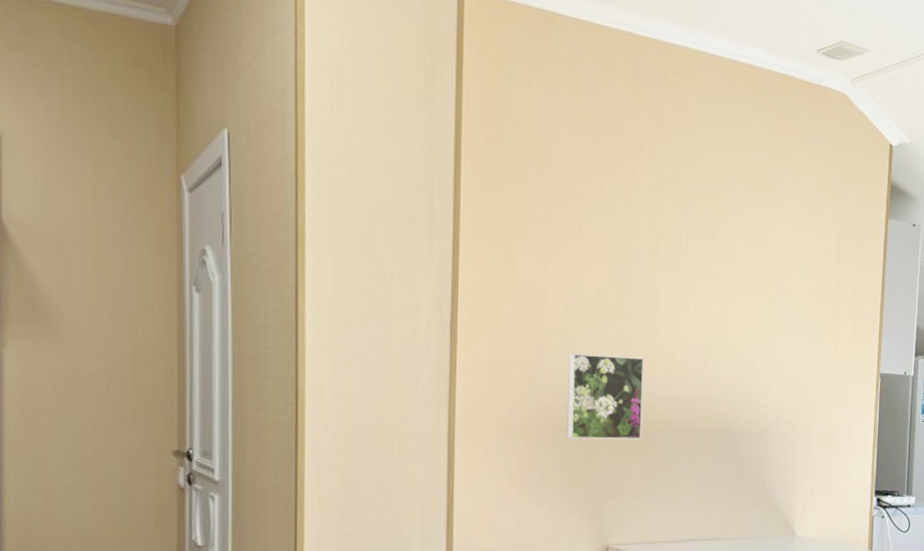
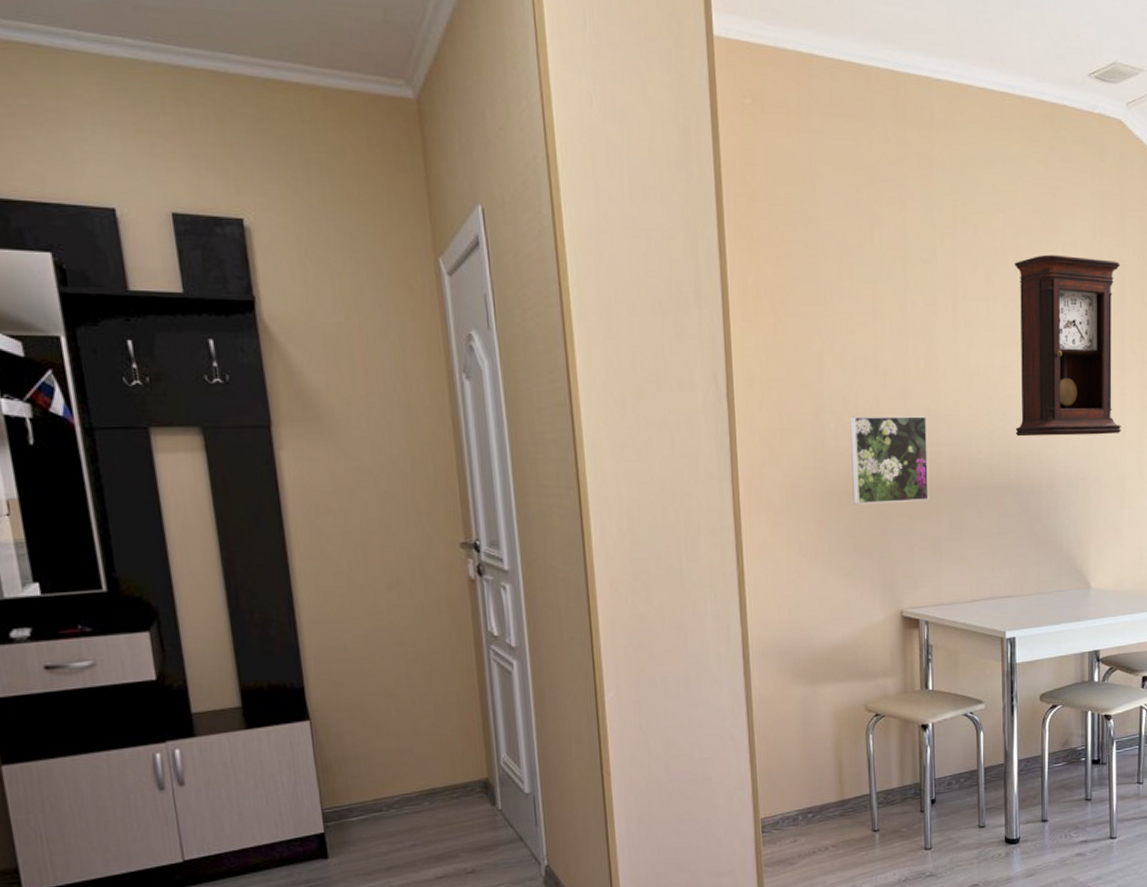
pendulum clock: none [729,213,839,388] -> present [1015,254,1122,437]

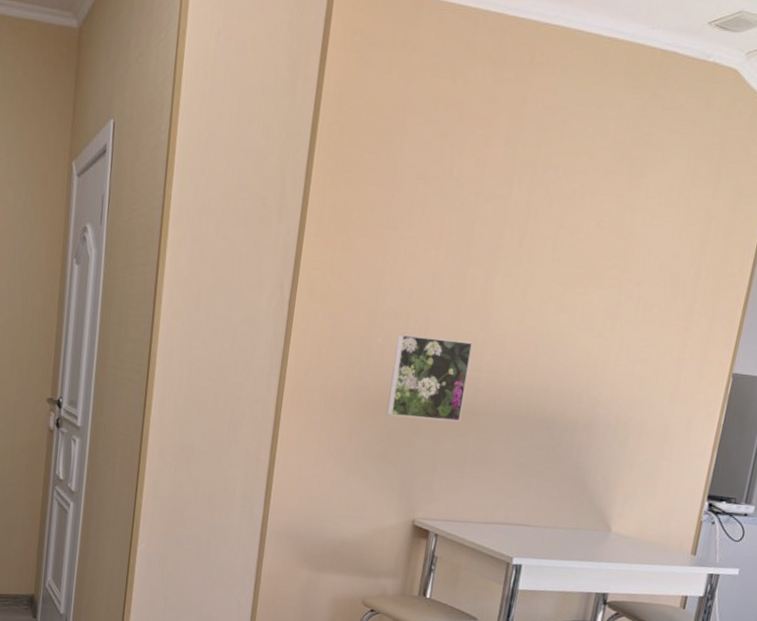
pendulum clock: present [1015,254,1122,437] -> none [560,199,708,384]

